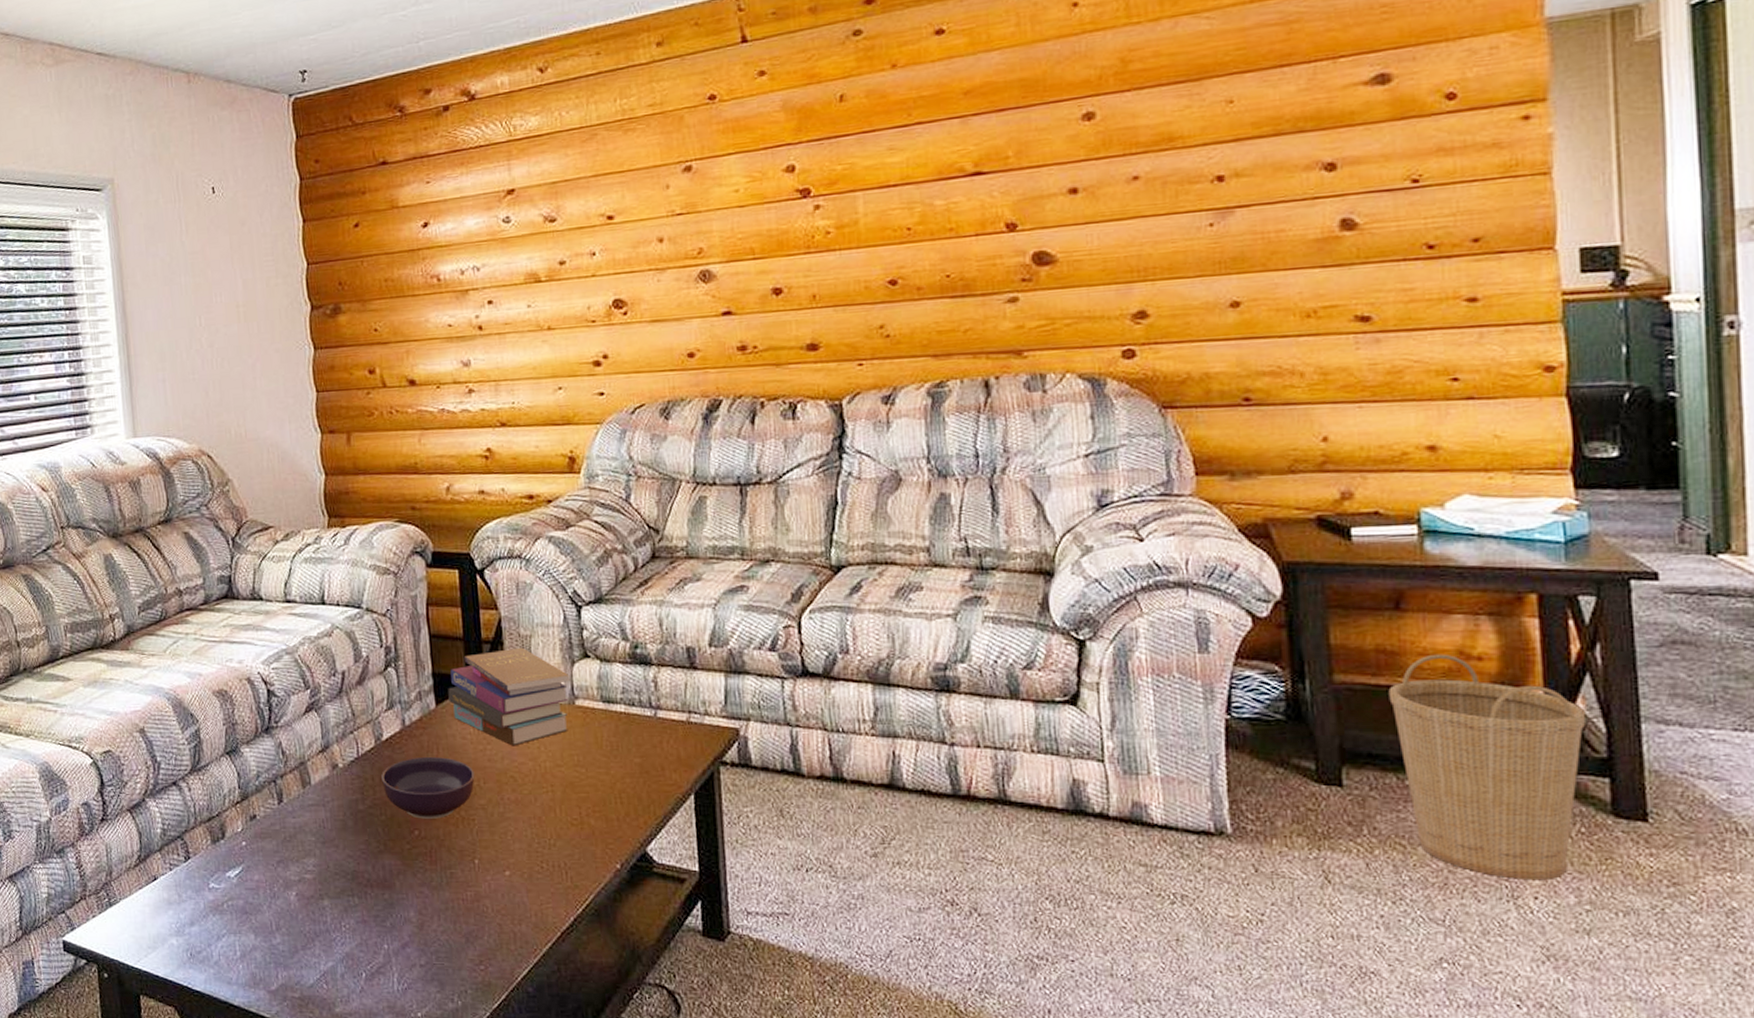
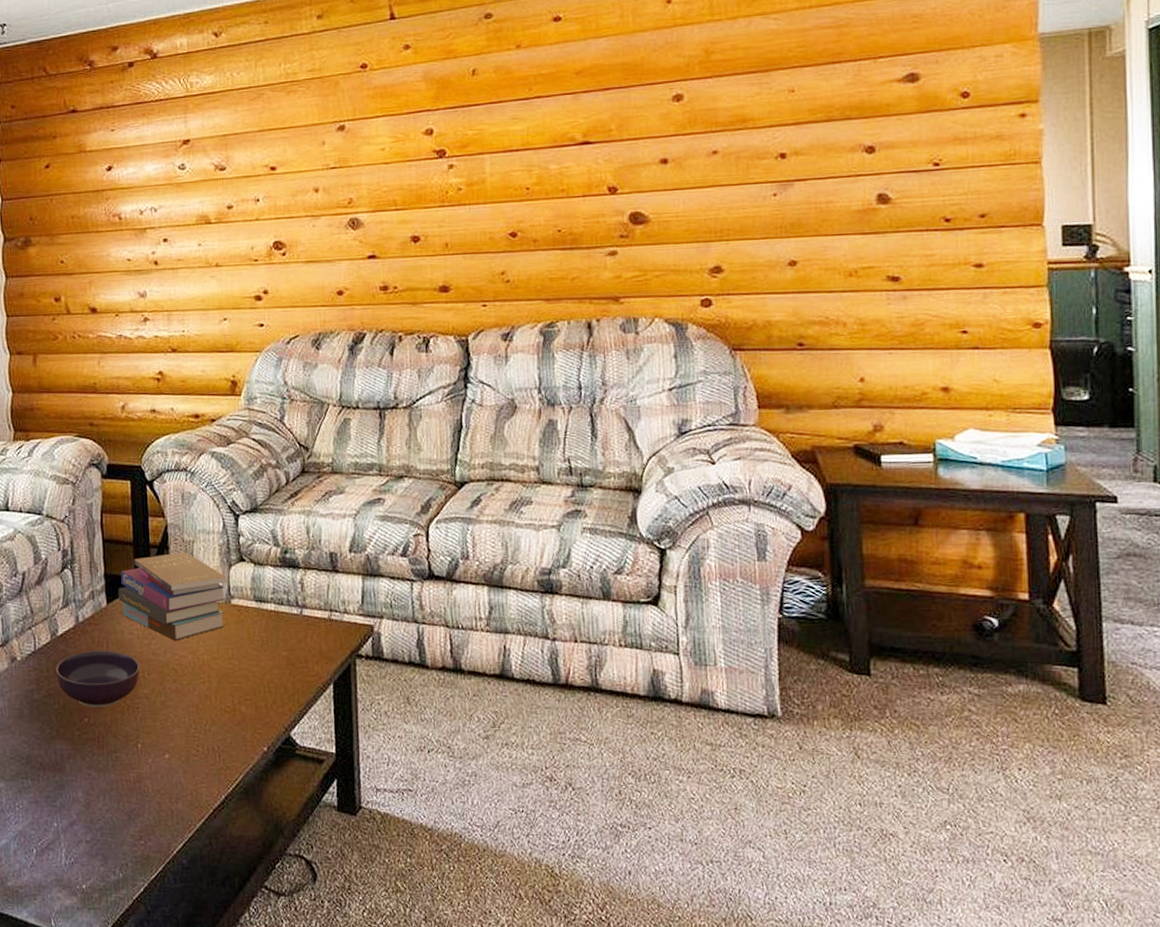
basket: present [1388,654,1586,881] -> none [908,563,1061,755]

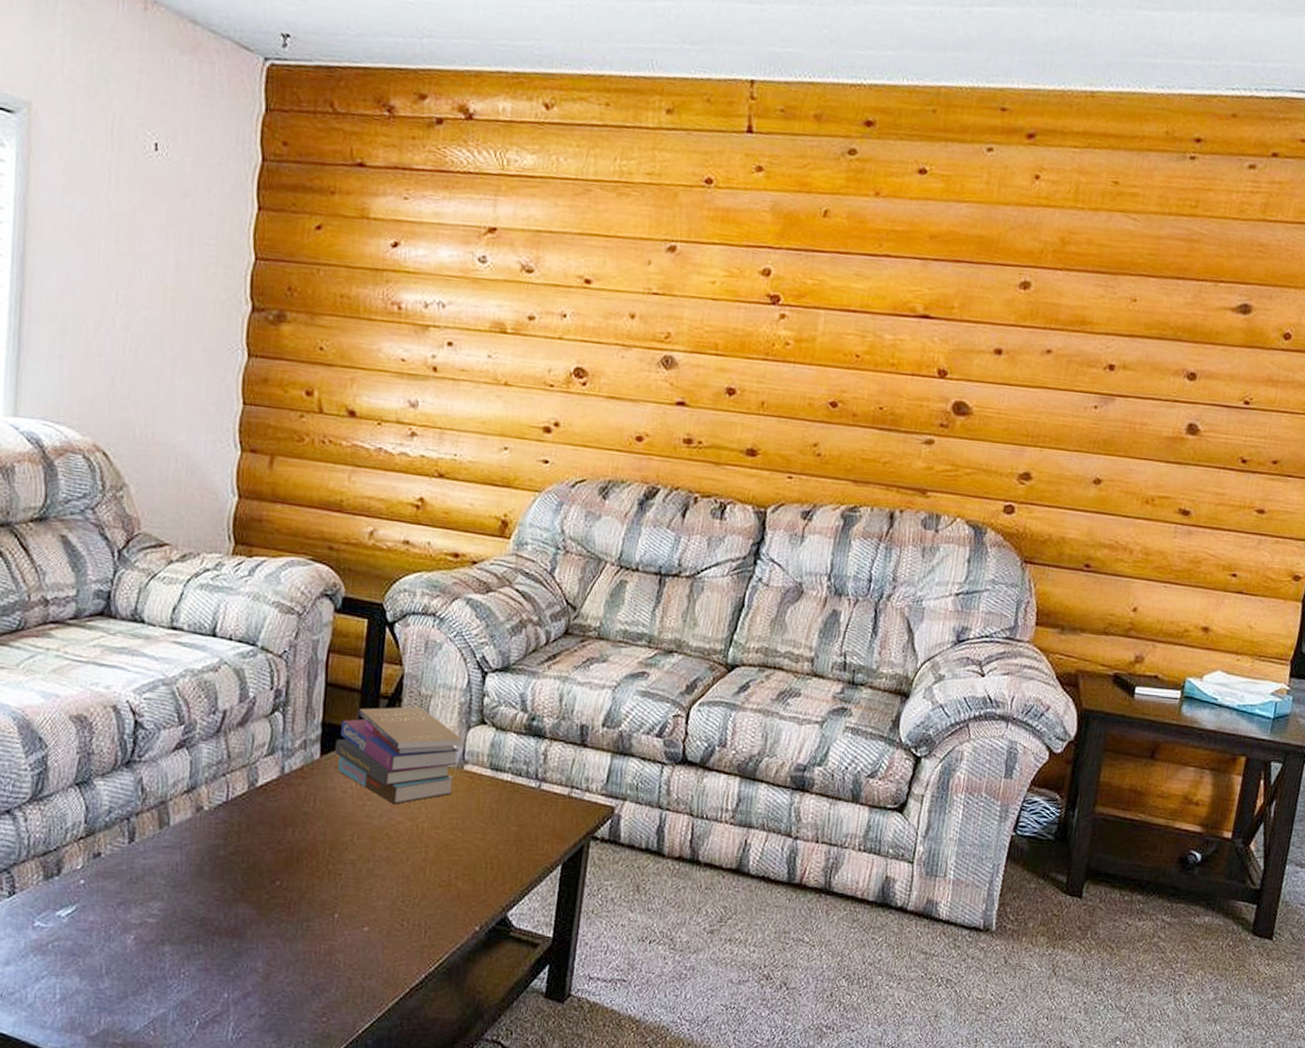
bowl: present [56,650,140,707] -> none [249,807,350,871]

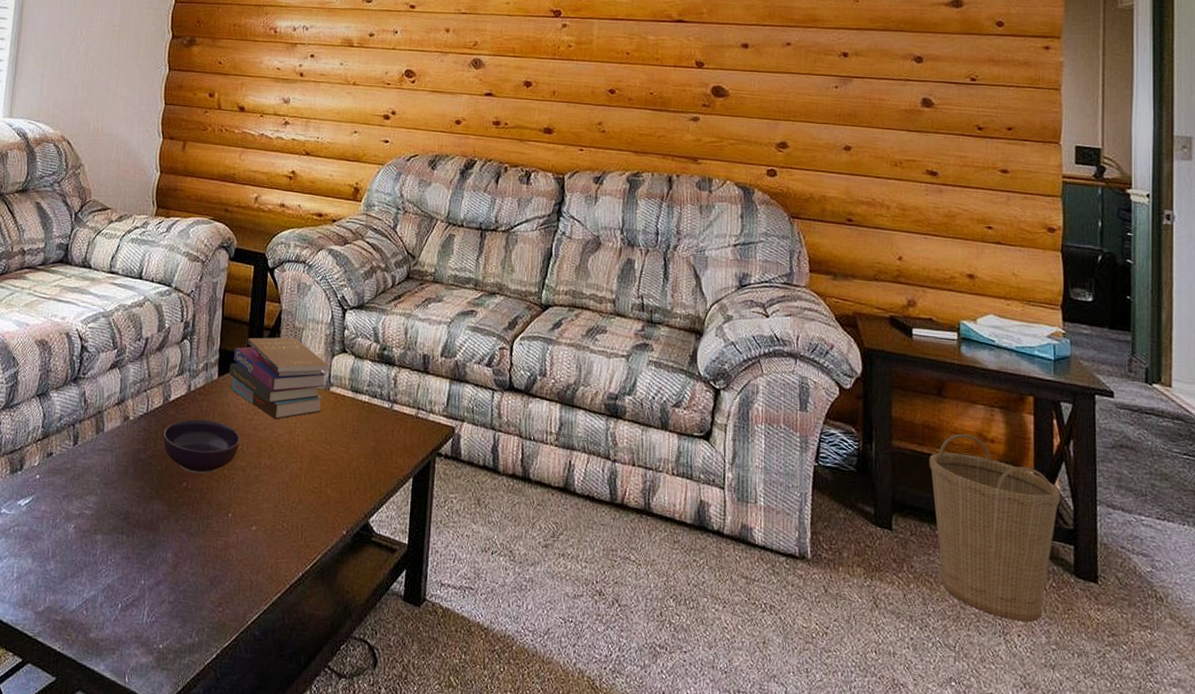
bowl: none [249,807,350,871] -> present [163,419,241,474]
basket: none [1123,797,1255,980] -> present [929,433,1061,622]

